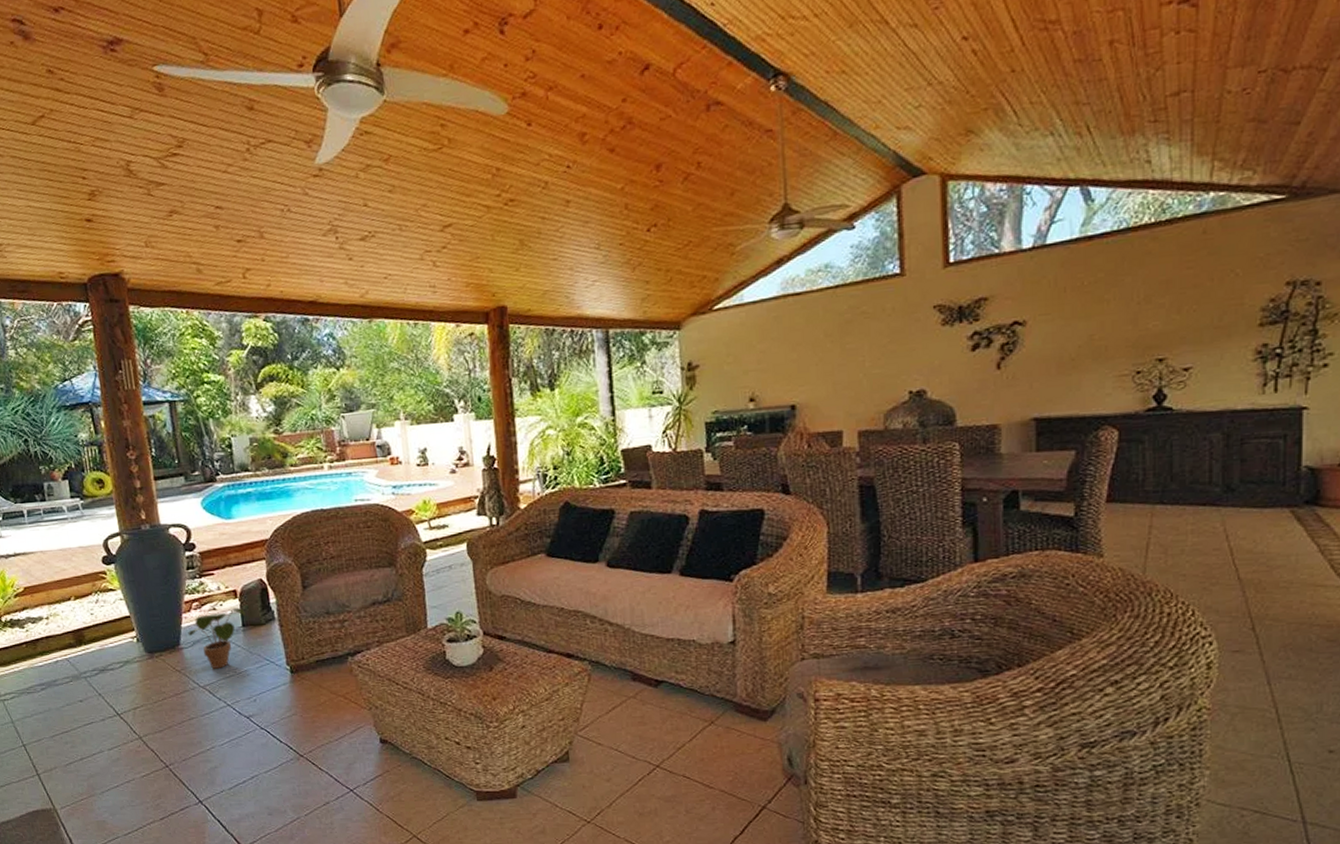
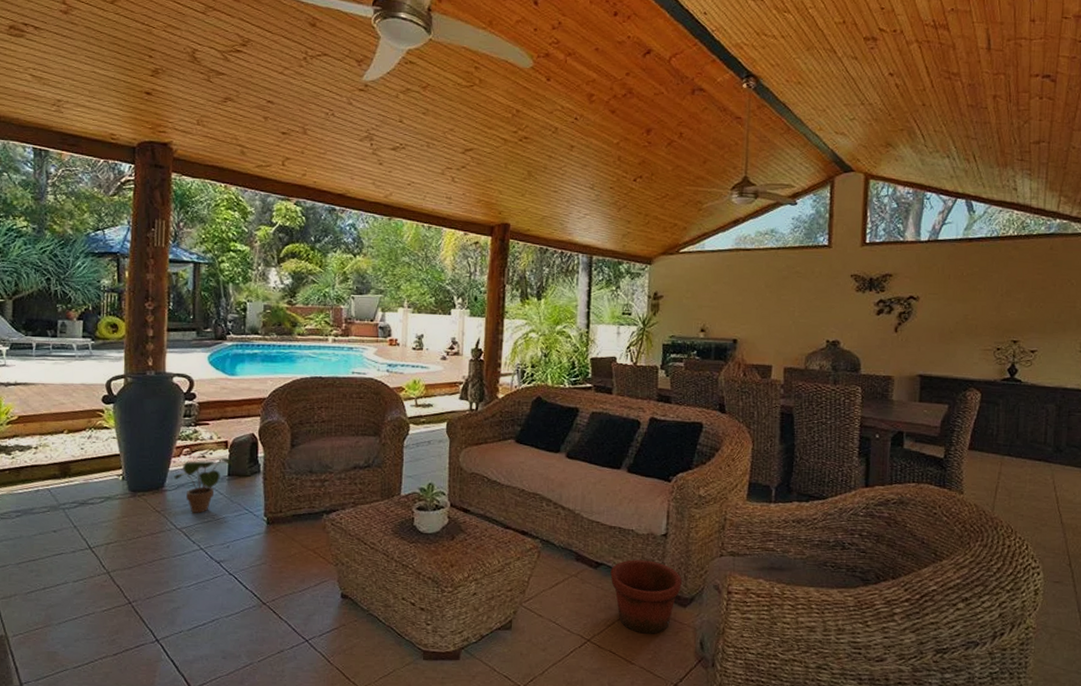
pot: none [673,672,759,754] -> present [610,559,682,634]

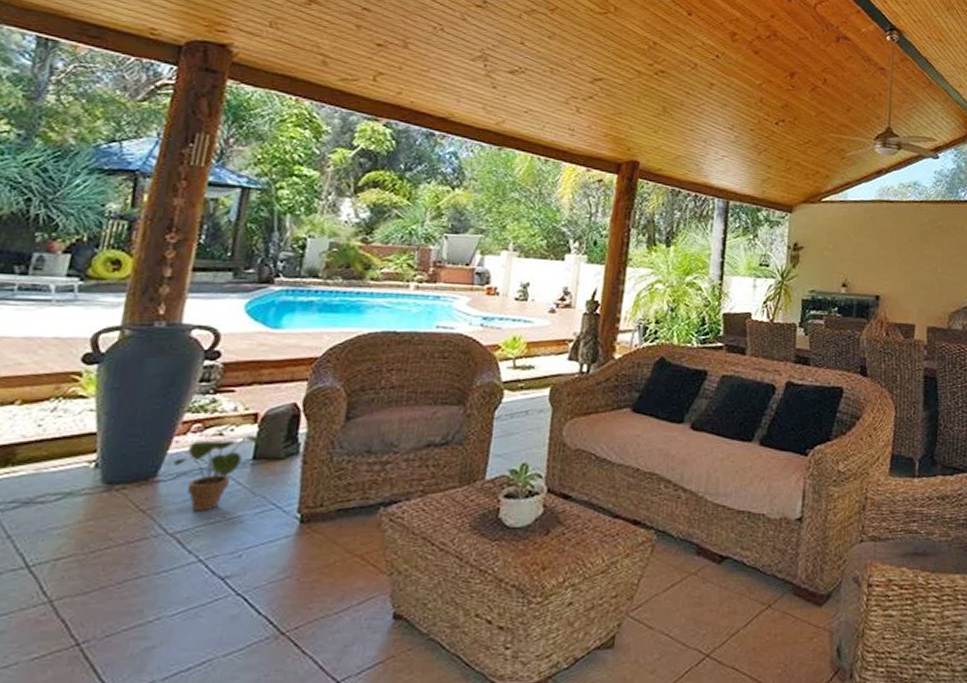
pot: present [610,559,682,634] -> none [736,550,818,643]

